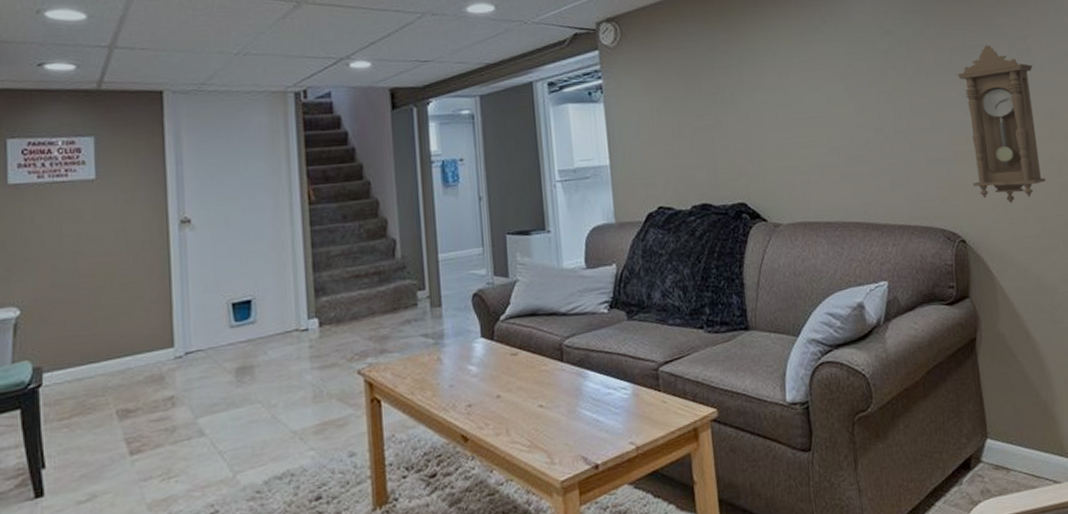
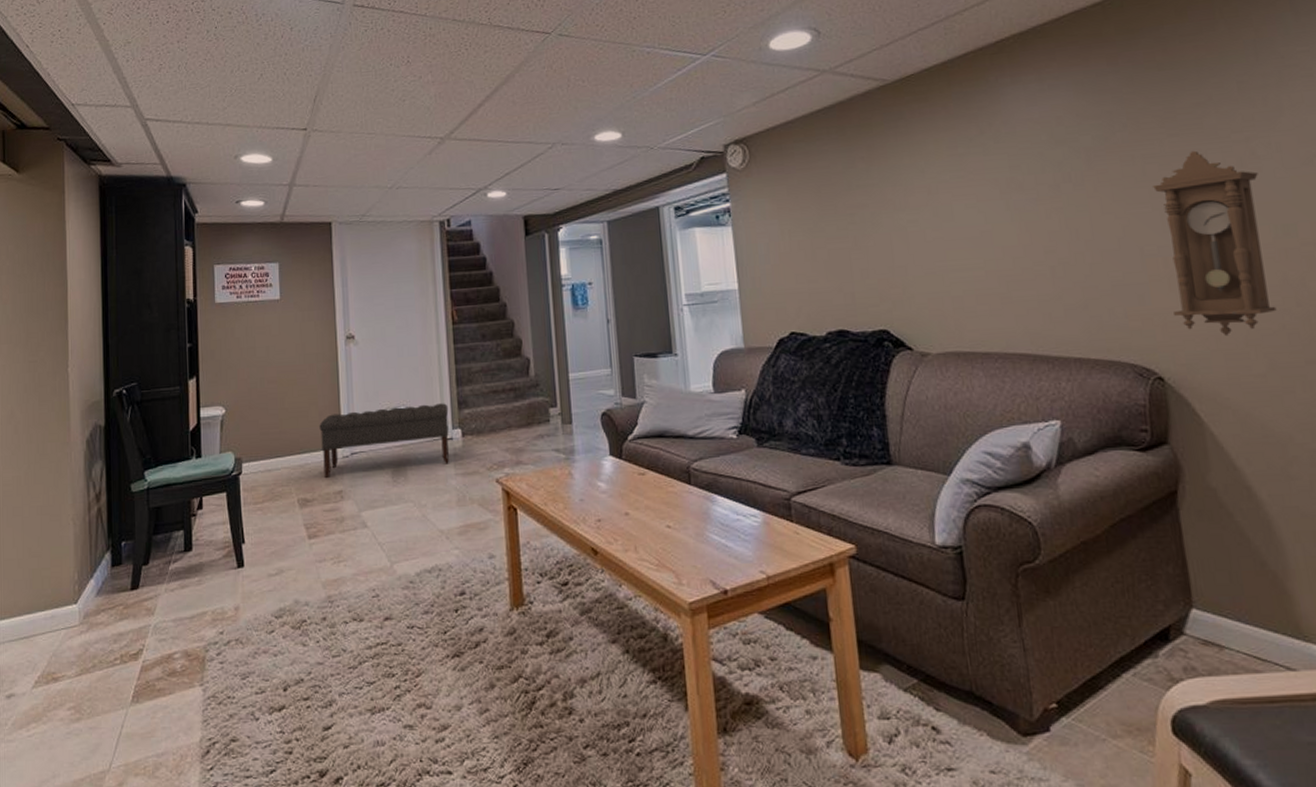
bench: none [145,291,304,383] -> present [319,403,449,478]

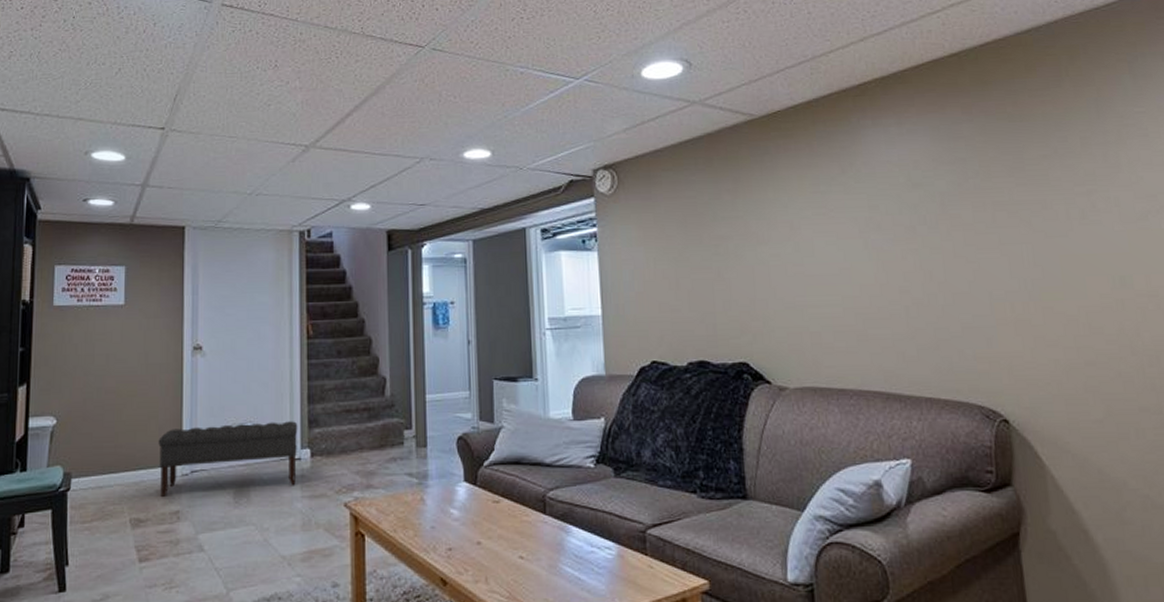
pendulum clock: present [1153,150,1277,337] -> none [1002,200,1114,382]

